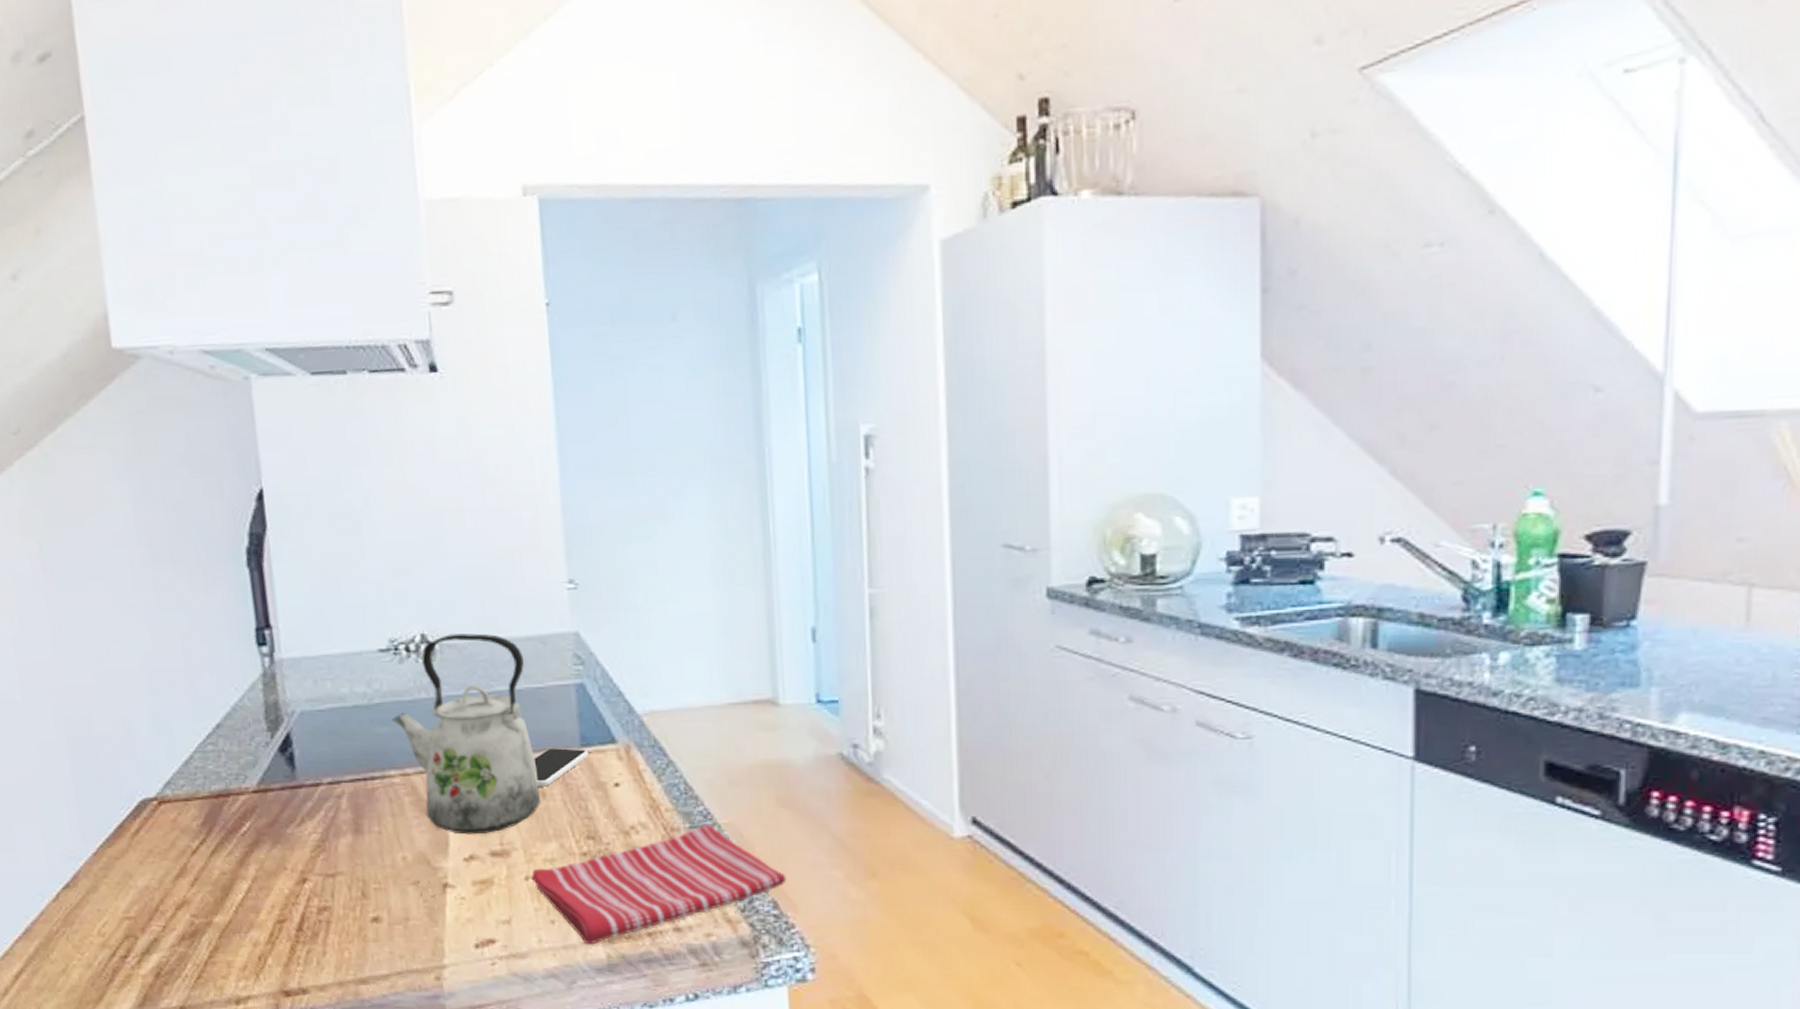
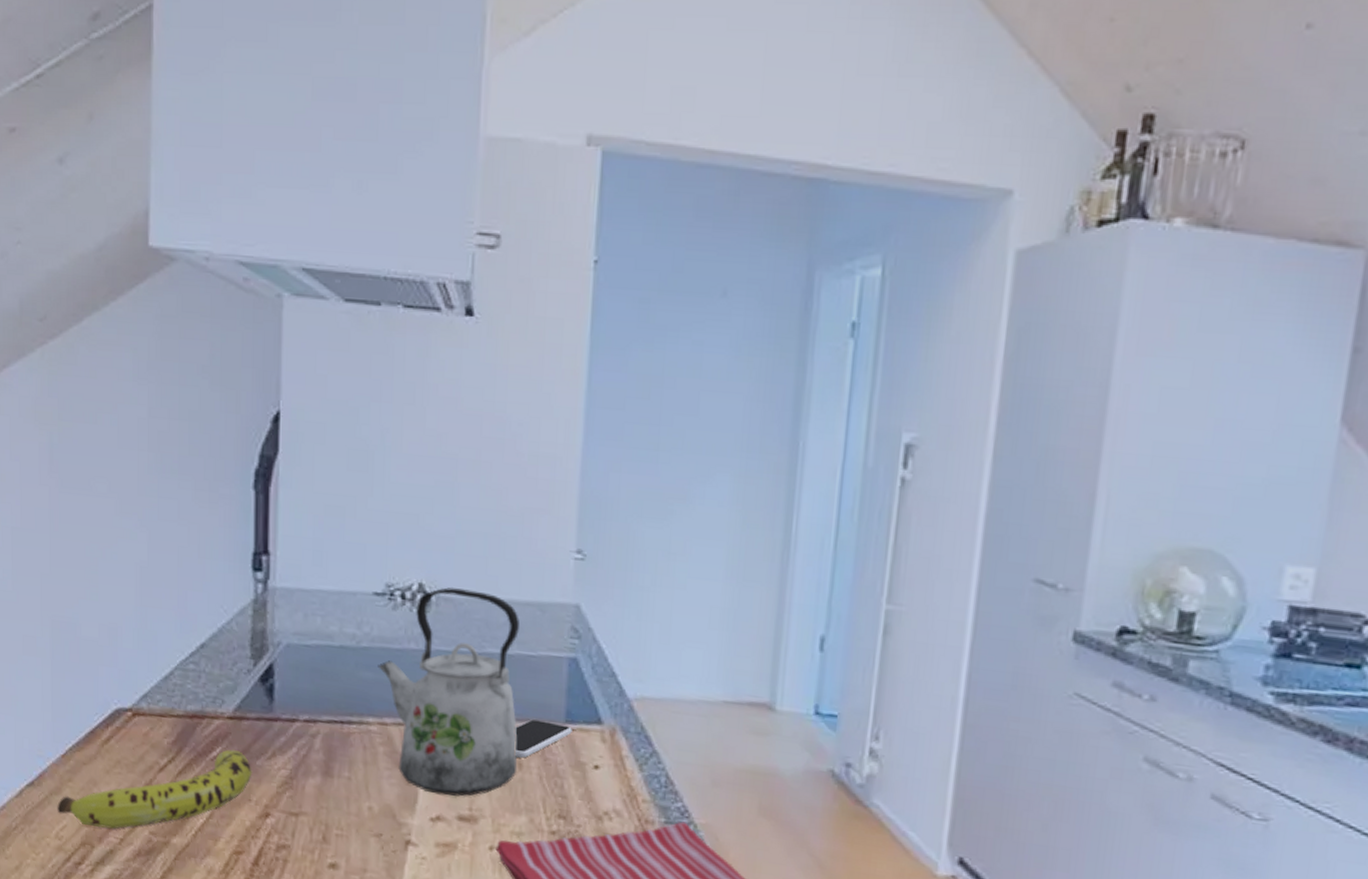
fruit: none [95,821,284,919] -> present [57,749,252,829]

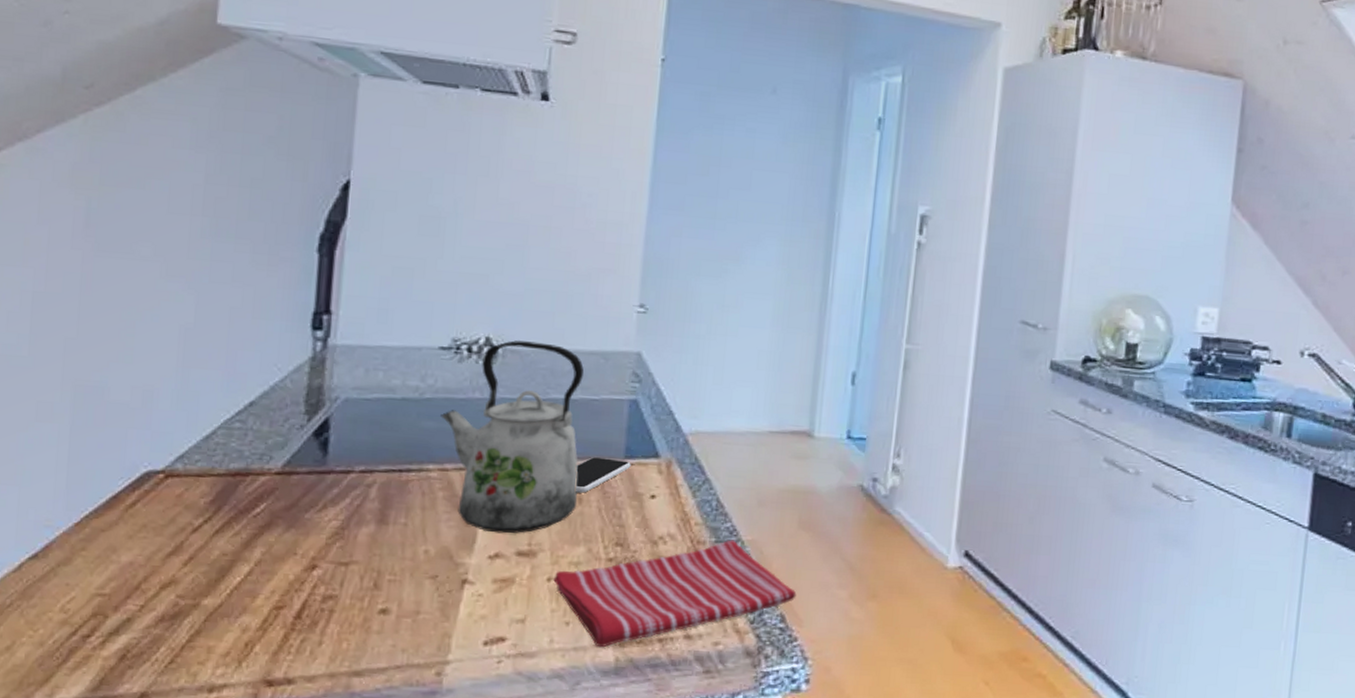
fruit: present [57,749,252,829] -> none [65,504,300,596]

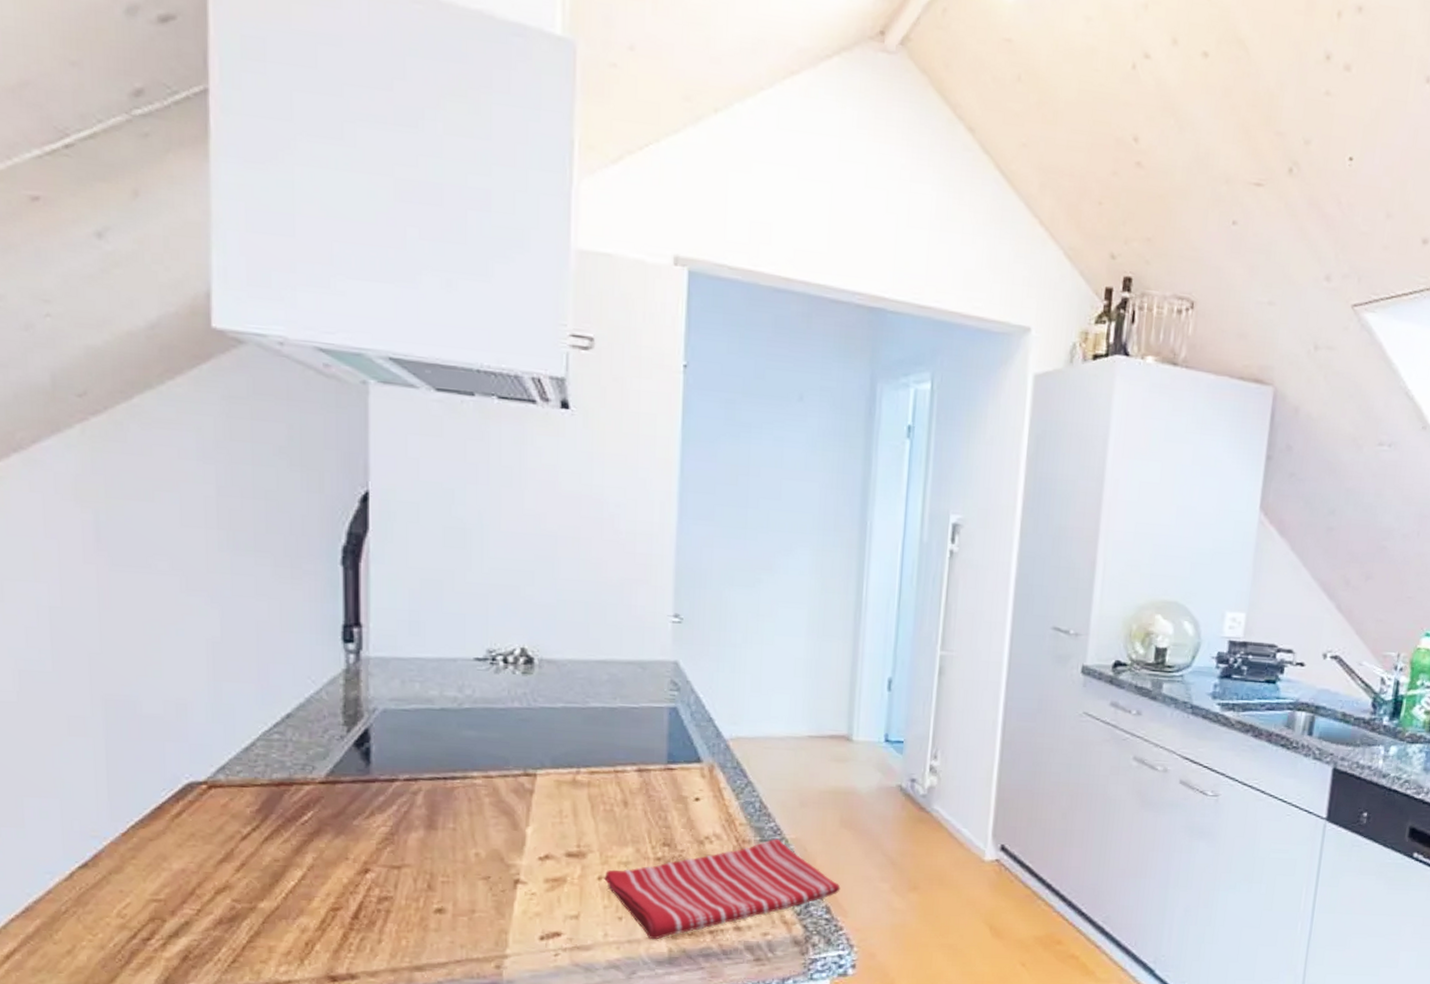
kettle: present [440,340,584,534] -> none [481,651,623,836]
smartphone: present [575,457,631,493] -> none [620,763,674,797]

